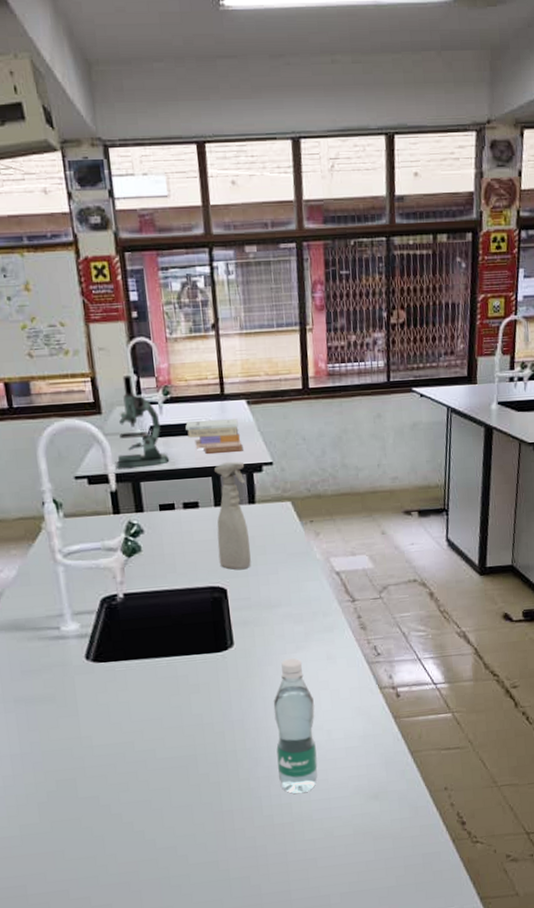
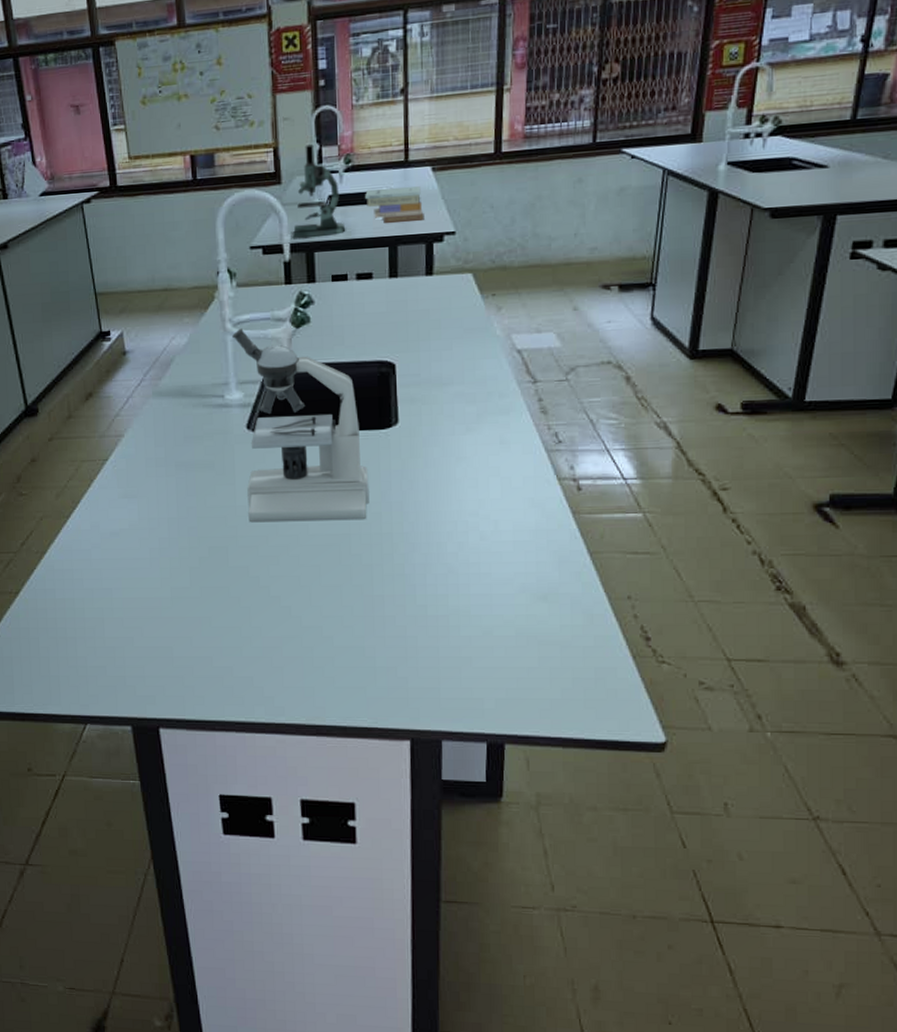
microscope: none [63,559,212,752] -> present [232,328,370,523]
spray bottle: present [214,461,251,570] -> none [389,230,425,345]
bottle: present [273,658,318,794] -> none [435,441,482,586]

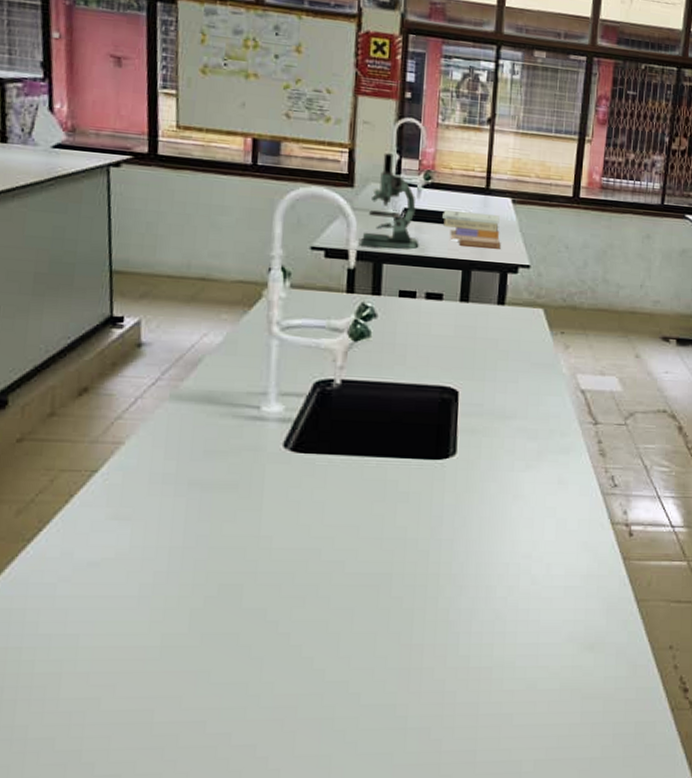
microscope: present [232,328,370,523] -> none [273,333,419,557]

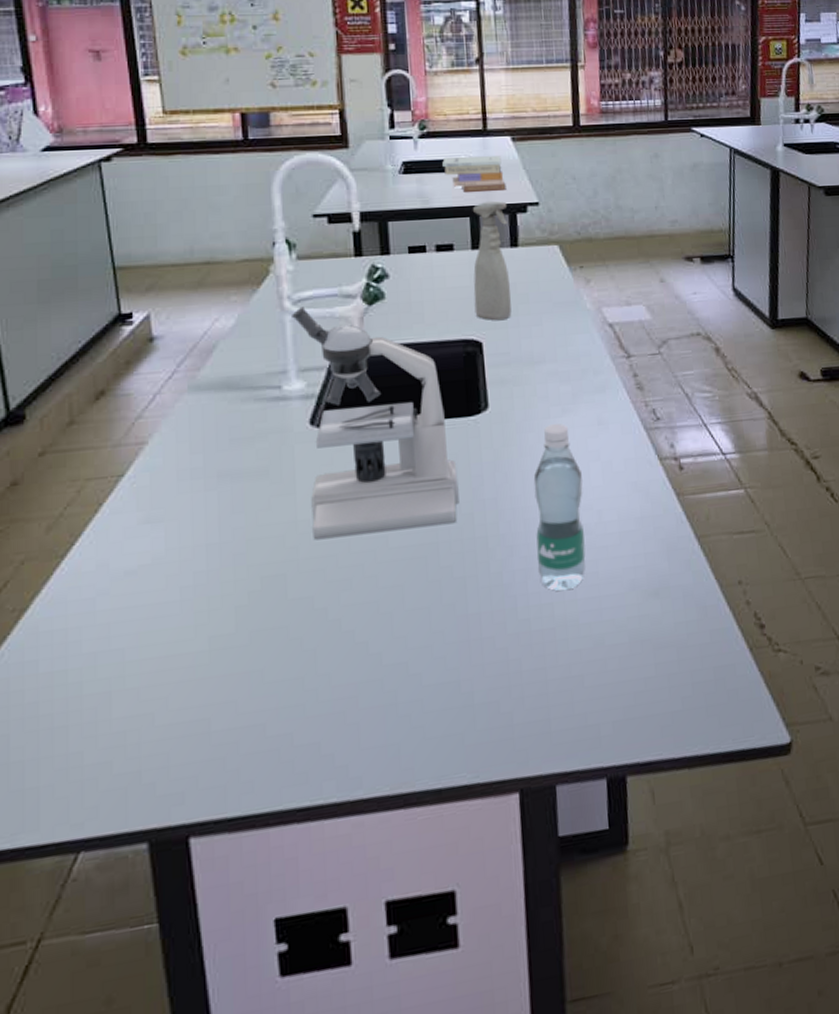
microscope: none [273,333,419,557] -> present [292,306,459,540]
microscope: present [360,153,418,250] -> none [362,108,422,206]
spray bottle: none [455,257,500,373] -> present [473,200,512,321]
bottle: none [483,478,537,634] -> present [533,424,586,591]

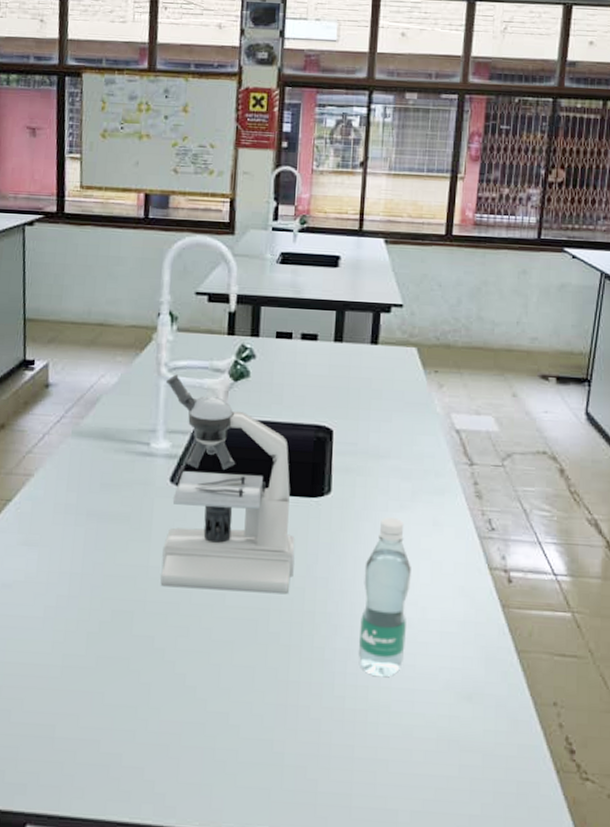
books: present [442,155,506,192] -> none [317,252,374,289]
spray bottle: present [473,200,512,321] -> none [330,297,373,412]

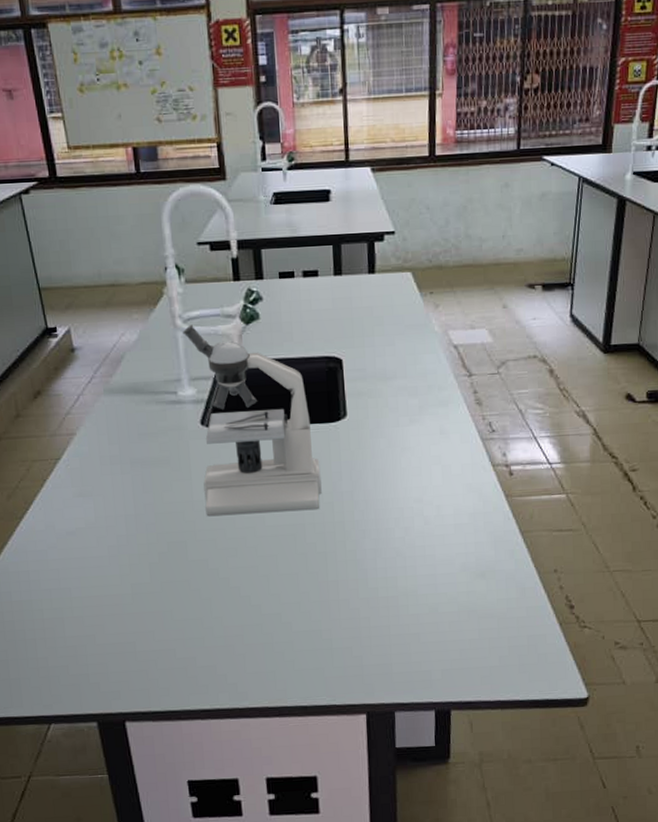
bottle: present [358,517,411,678] -> none [383,432,425,568]

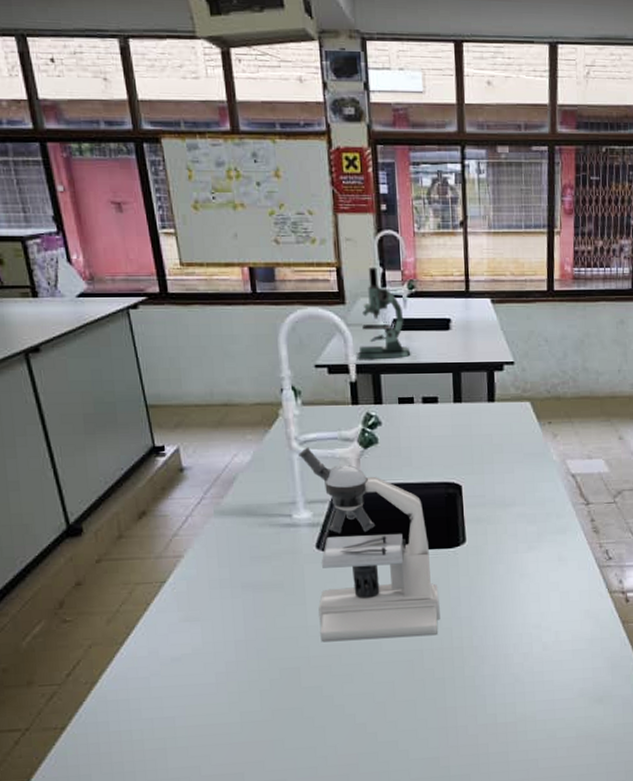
microscope: none [238,141,290,235] -> present [357,267,410,359]

